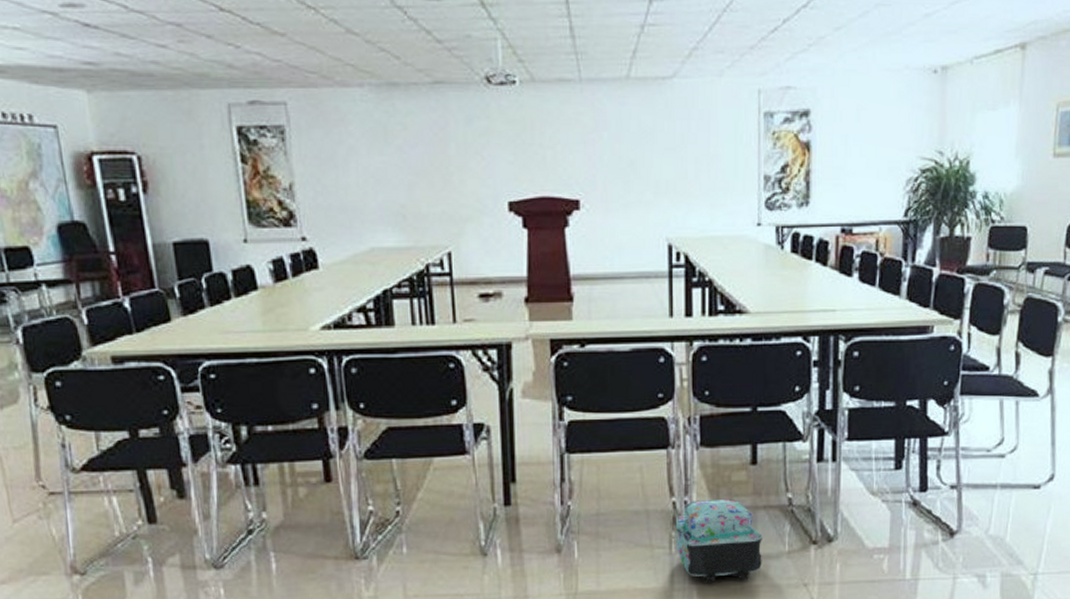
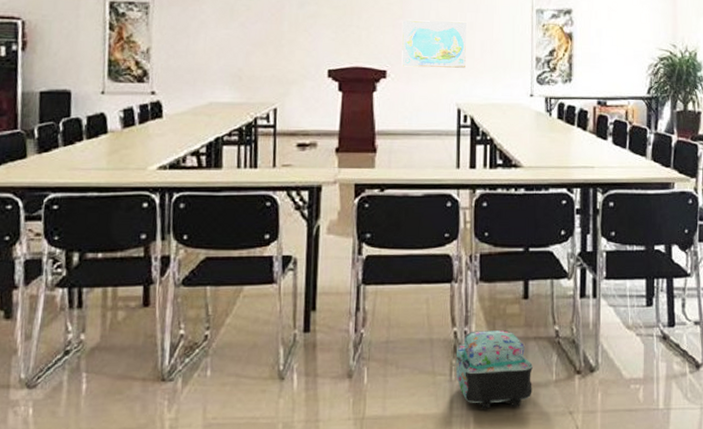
world map: none [595,132,676,194] -> present [402,20,467,68]

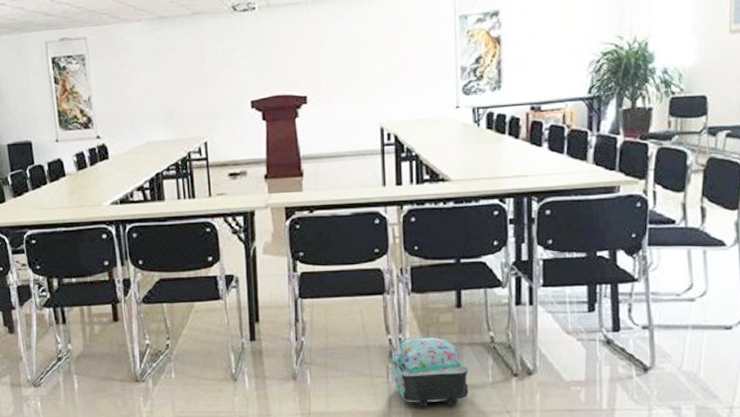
world map: present [402,20,467,68] -> none [319,37,386,91]

